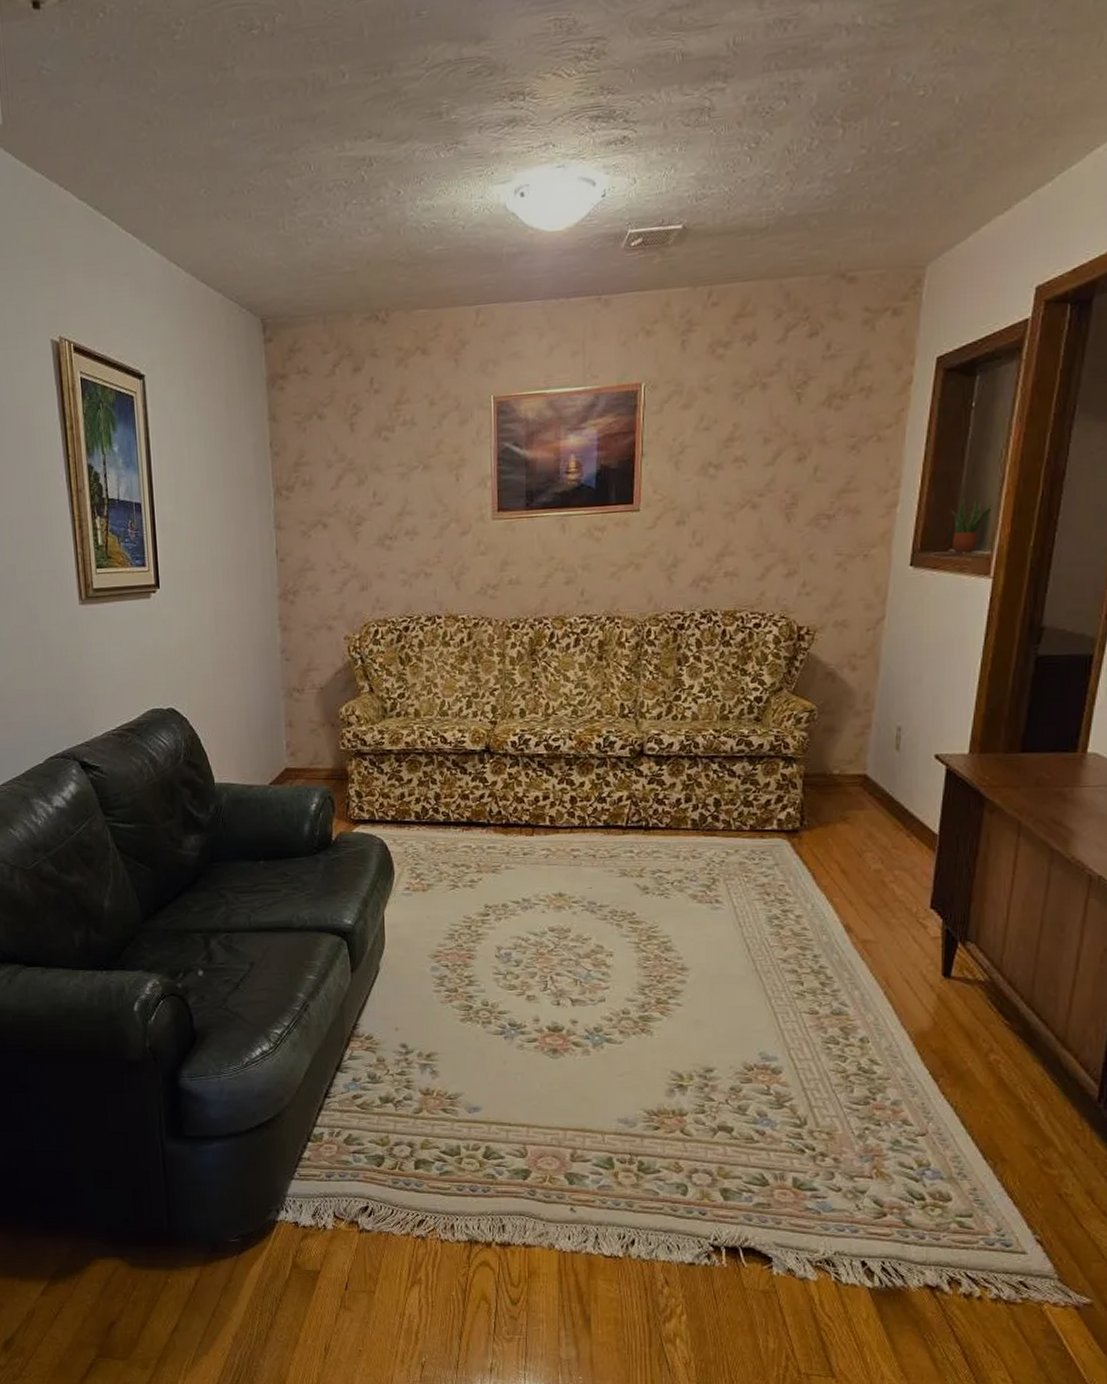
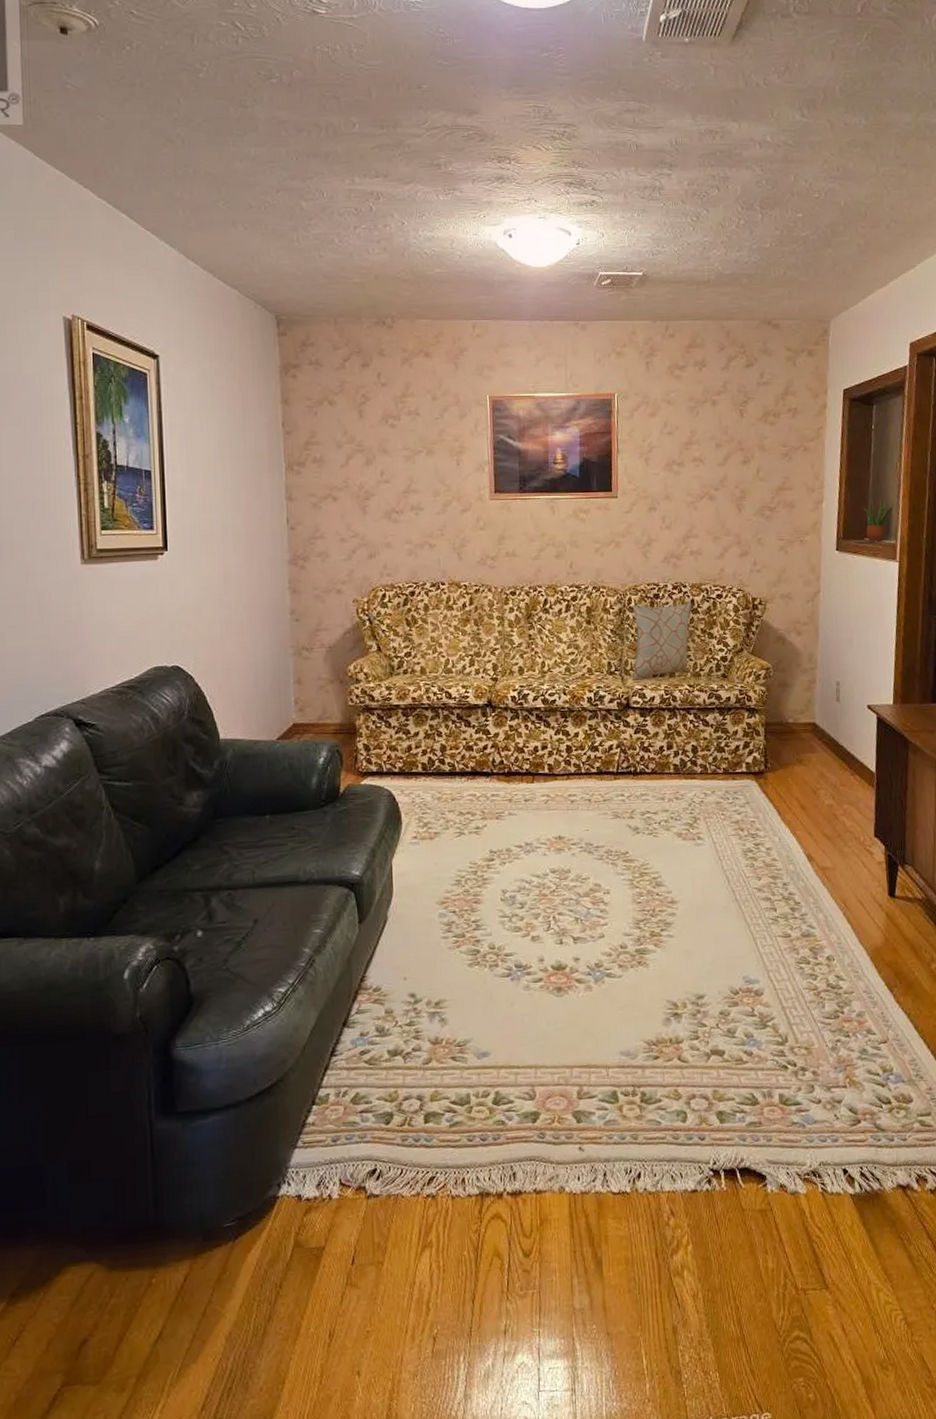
pillow: none [648,633,723,724] -> present [632,602,692,681]

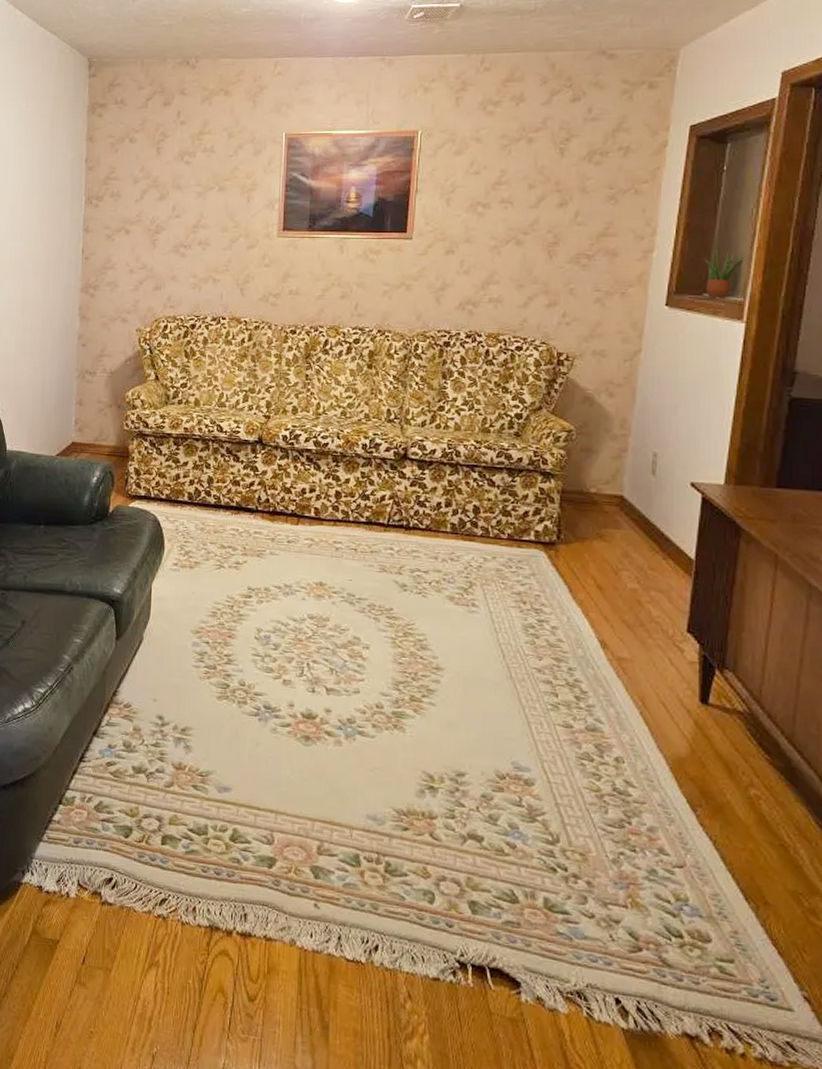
pillow: present [632,602,692,681] -> none [413,351,487,431]

